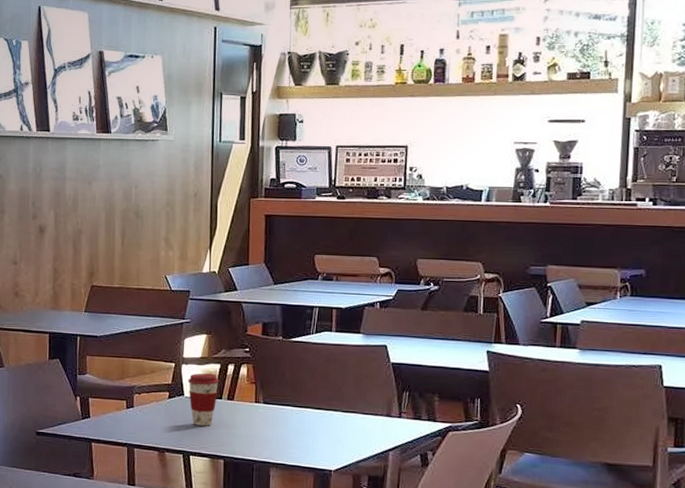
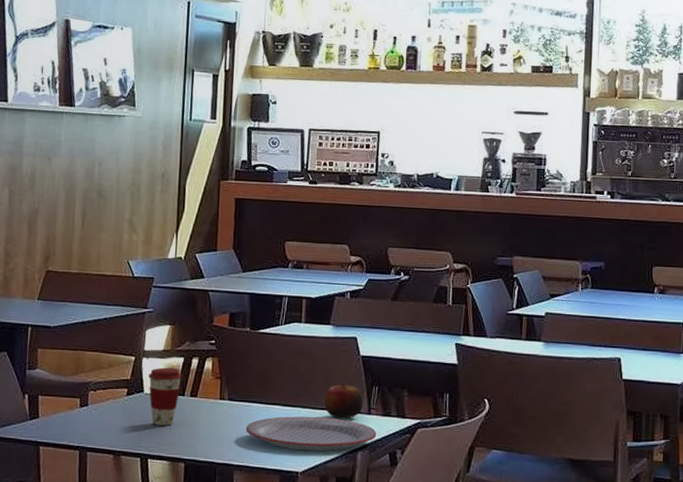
plate: none [280,418,408,452] -> present [245,416,377,452]
apple: none [356,388,394,422] -> present [324,383,364,419]

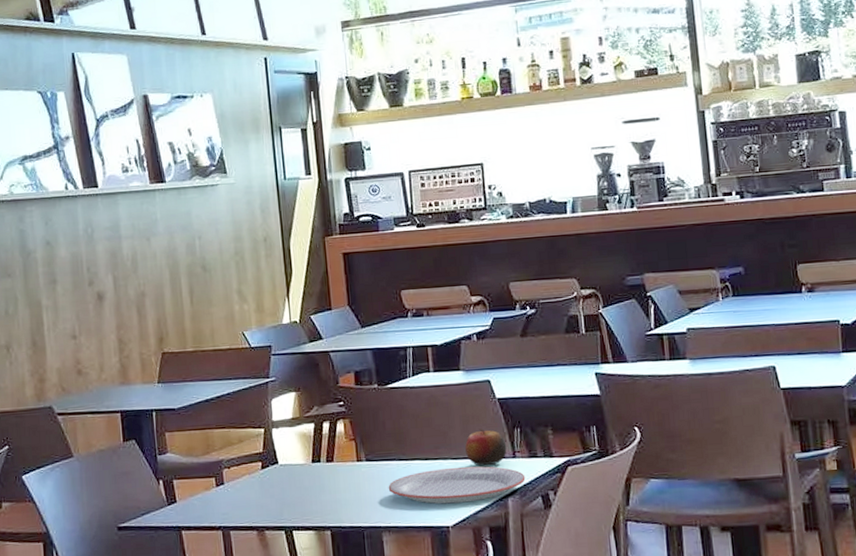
coffee cup: present [149,367,182,426] -> none [281,435,315,496]

